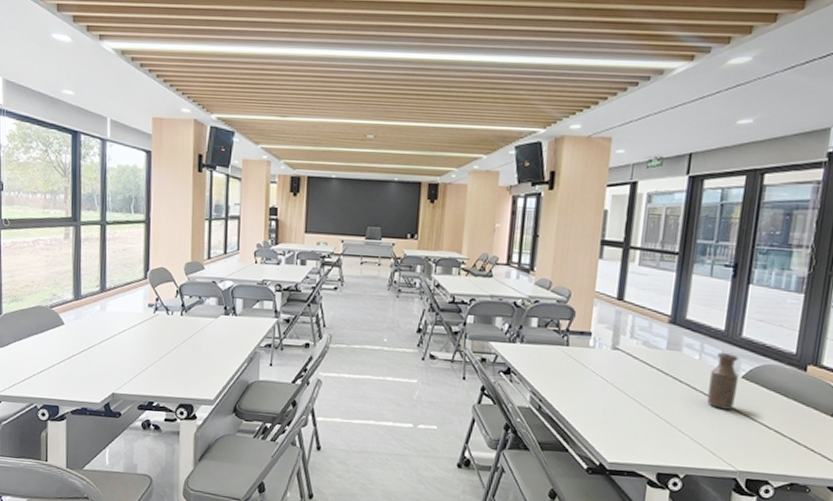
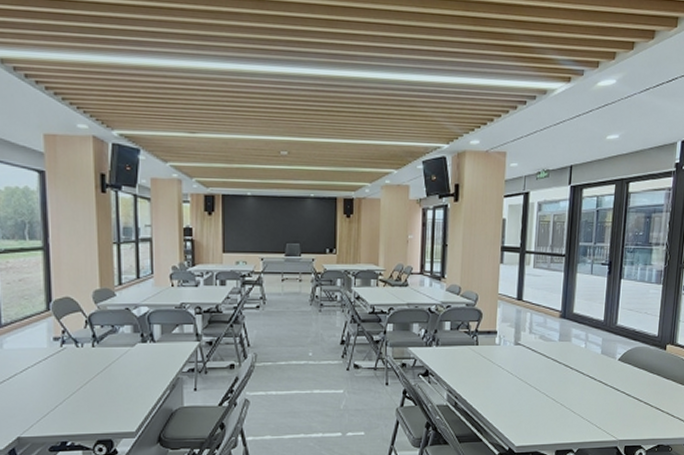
bottle: present [707,353,739,410] -> none [593,340,616,389]

